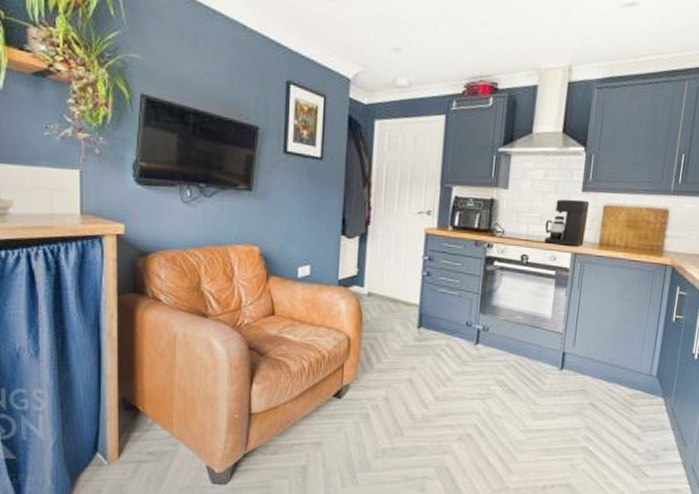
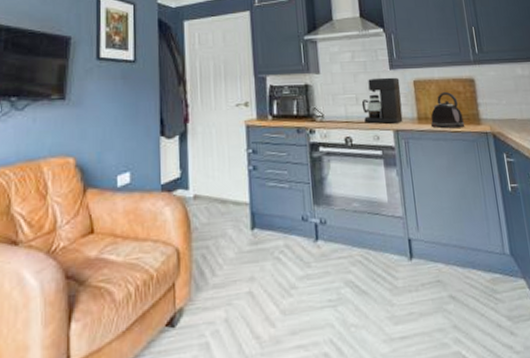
kettle: none [612,220,647,258] -> present [431,92,465,129]

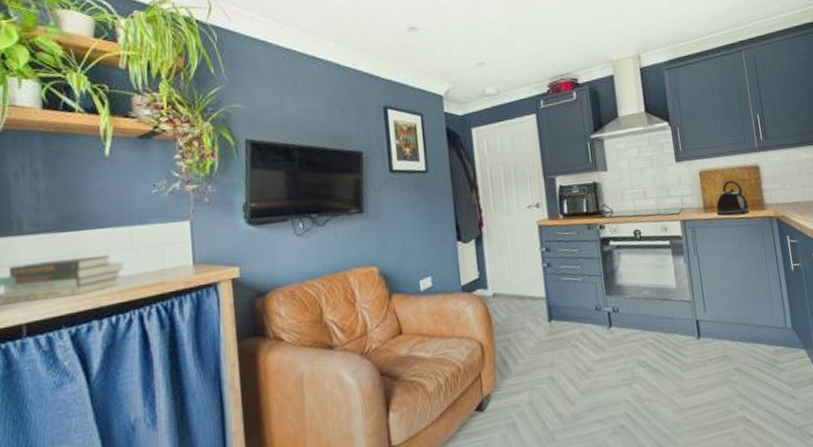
coffee maker: present [361,77,403,125] -> none [649,169,690,217]

